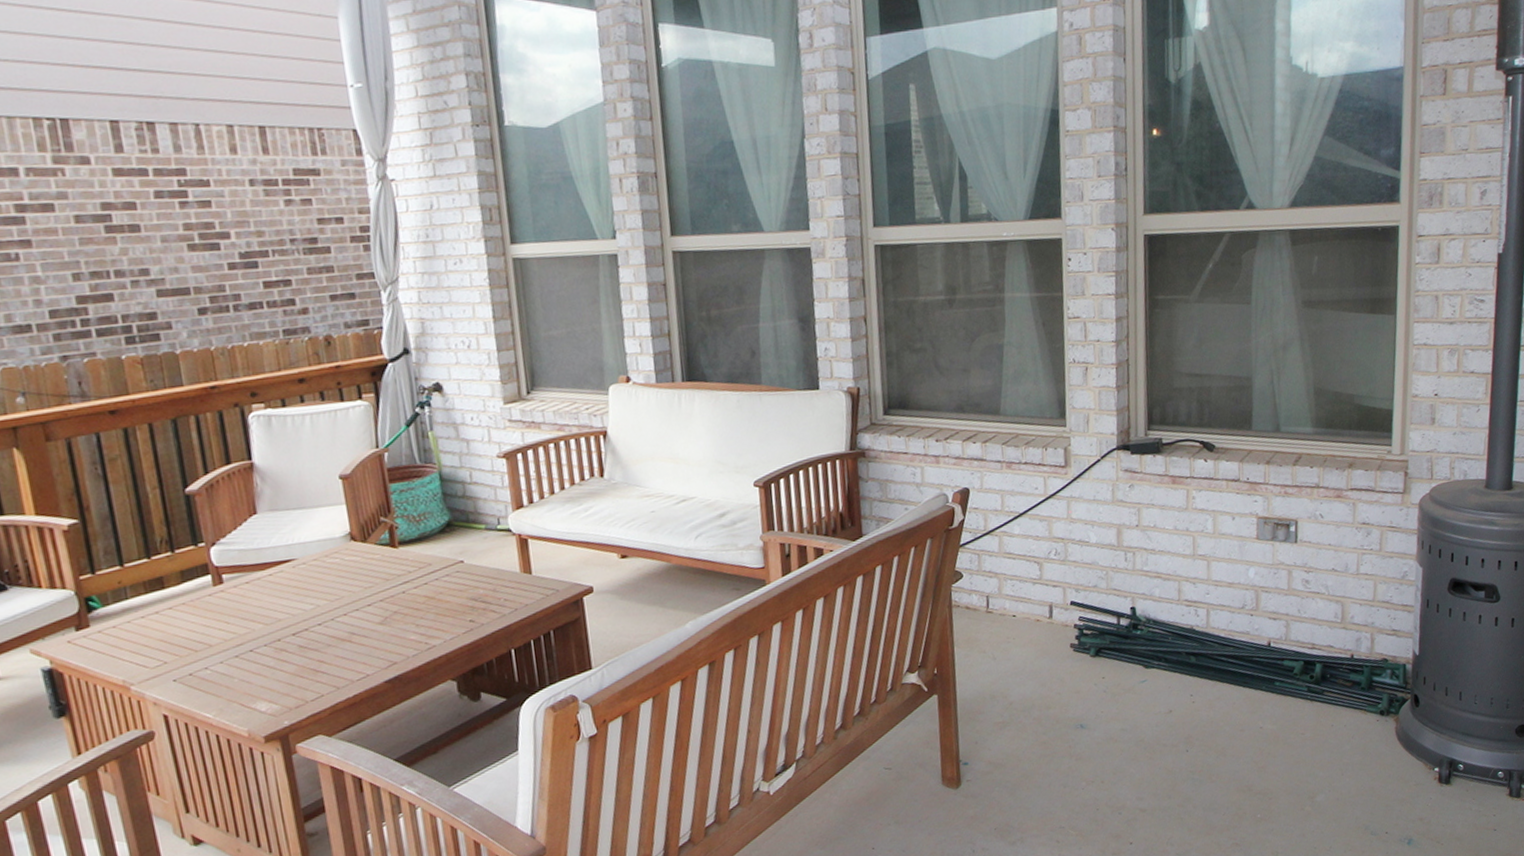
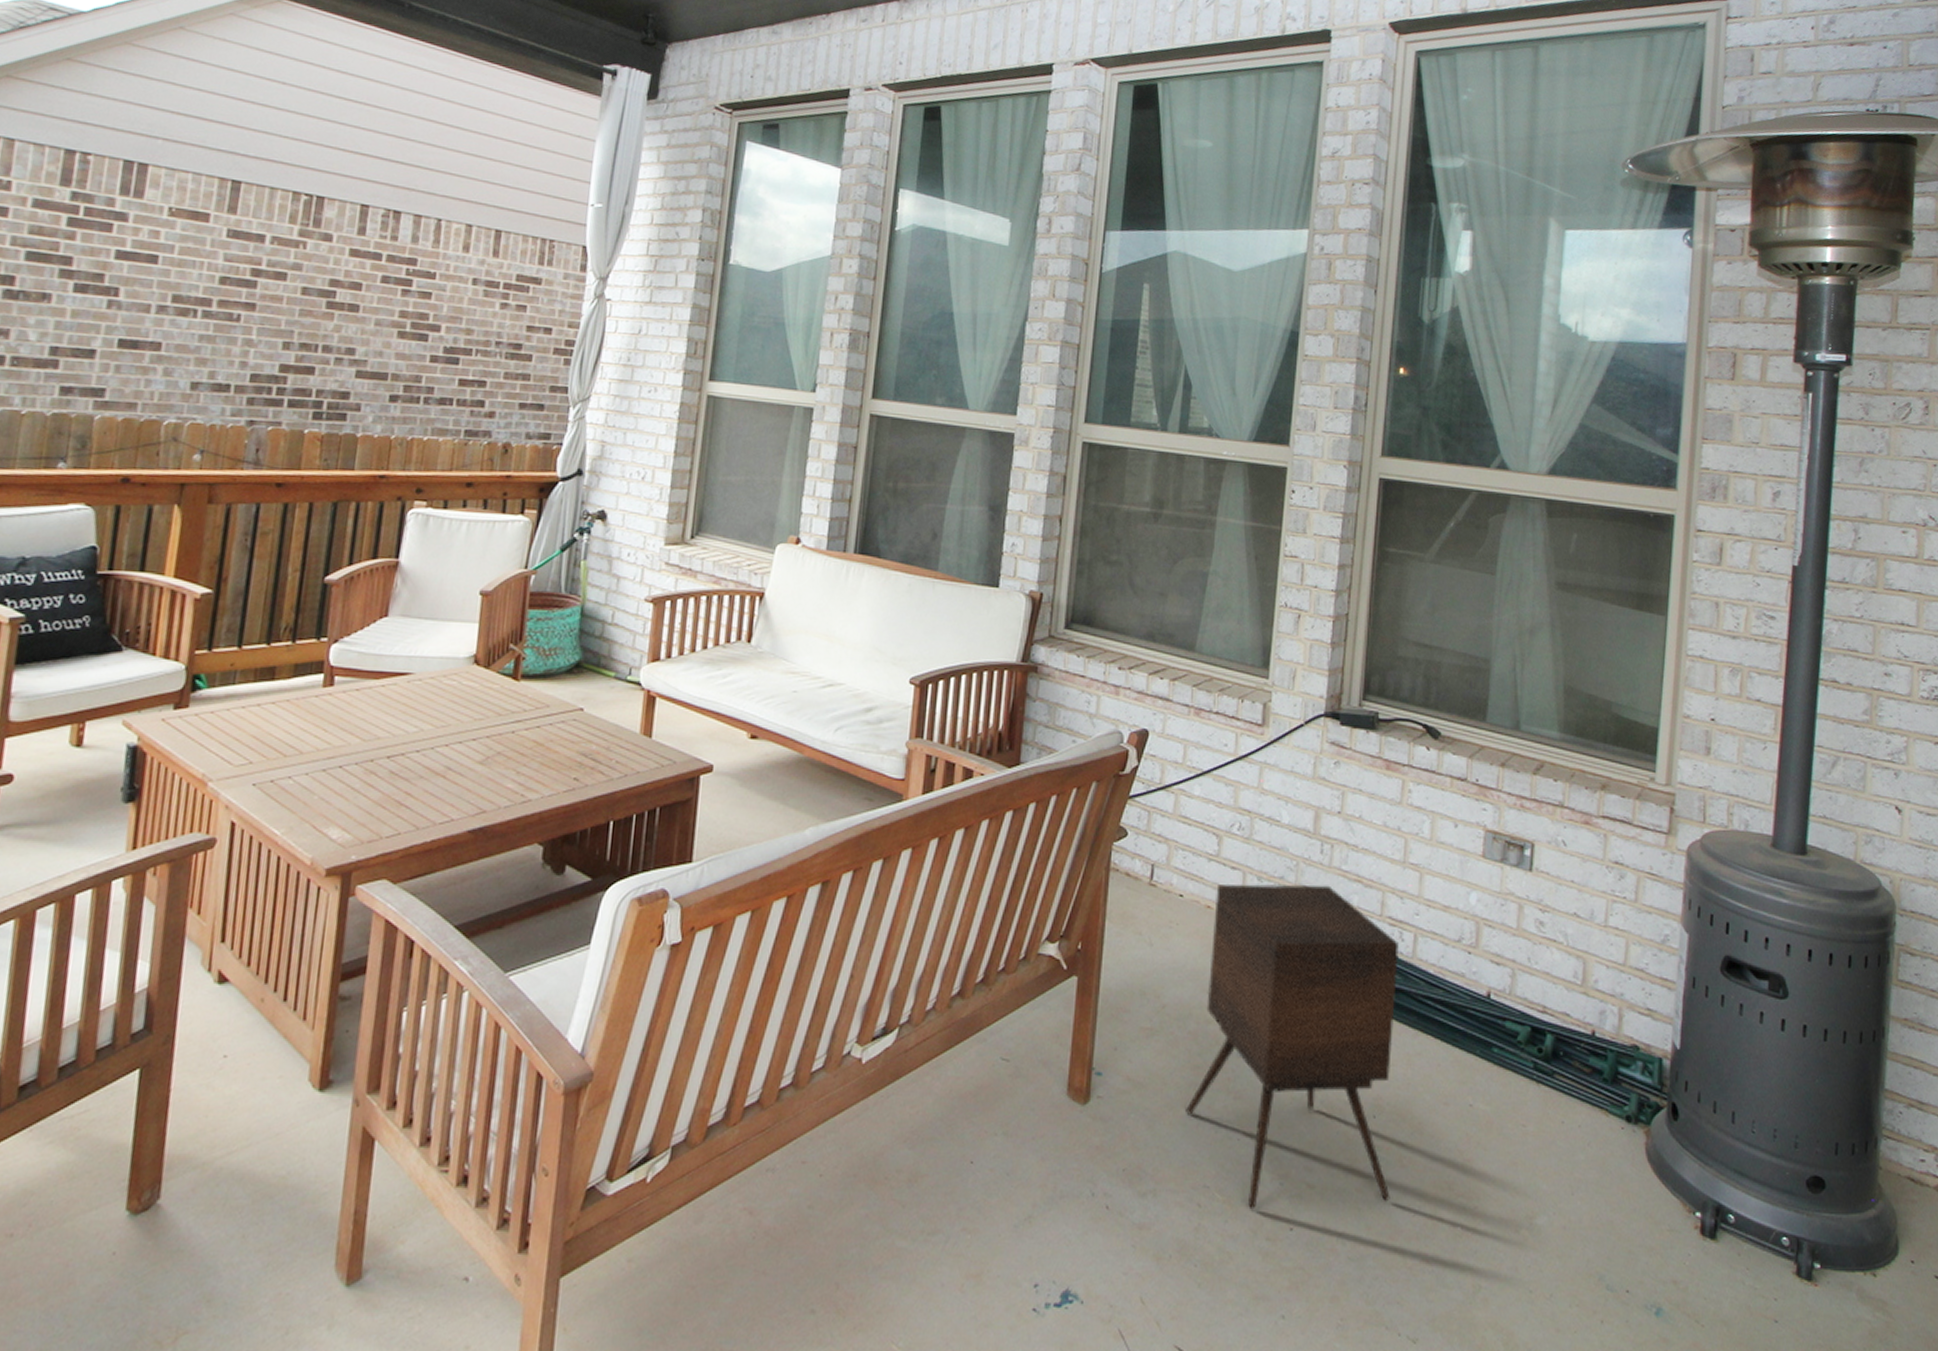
side table: none [1039,584,1205,836] -> present [1186,883,1400,1208]

